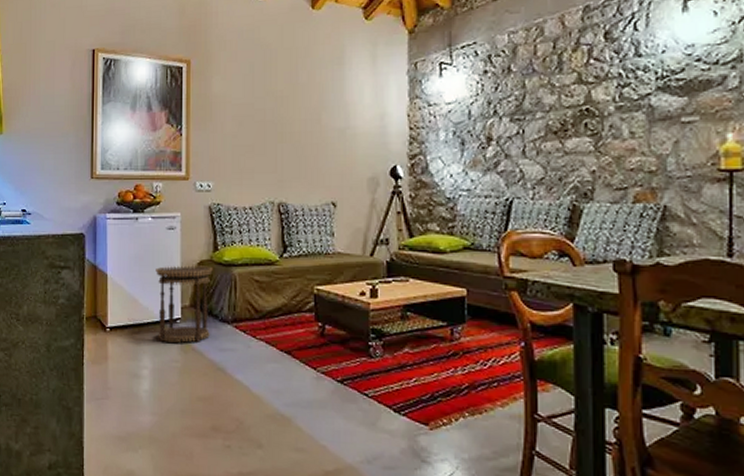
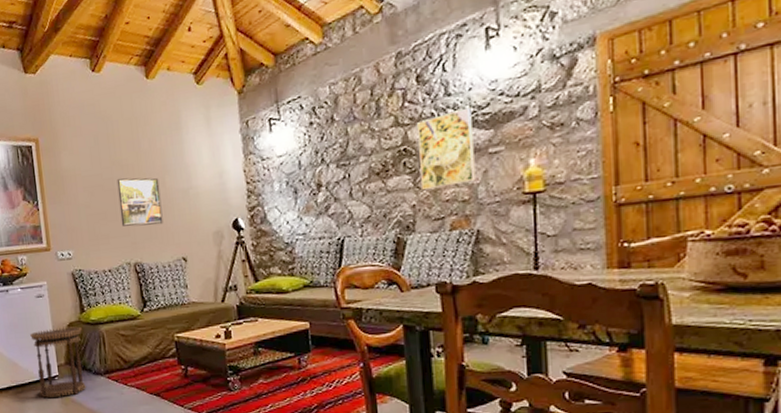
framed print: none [269,110,314,164] -> present [116,177,163,227]
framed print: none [603,71,665,156] -> present [418,107,476,191]

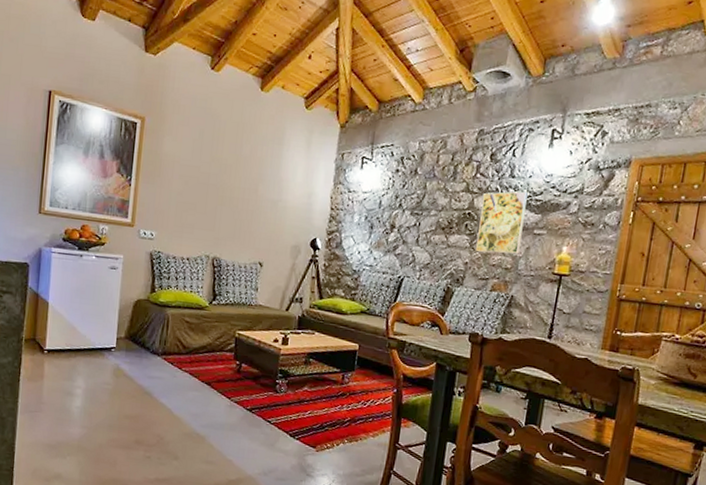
side table: present [30,326,86,398] -> none [93,301,149,369]
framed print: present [116,177,163,227] -> none [208,176,253,228]

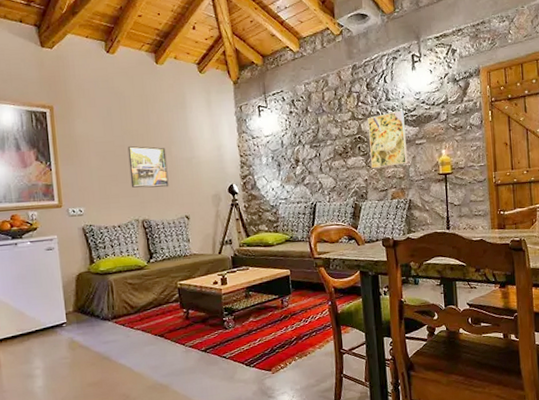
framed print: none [208,176,253,228] -> present [127,146,169,188]

